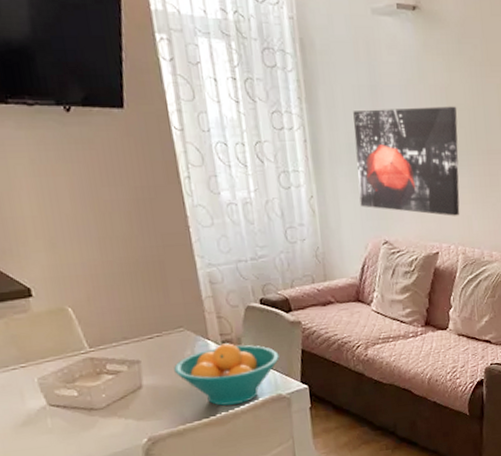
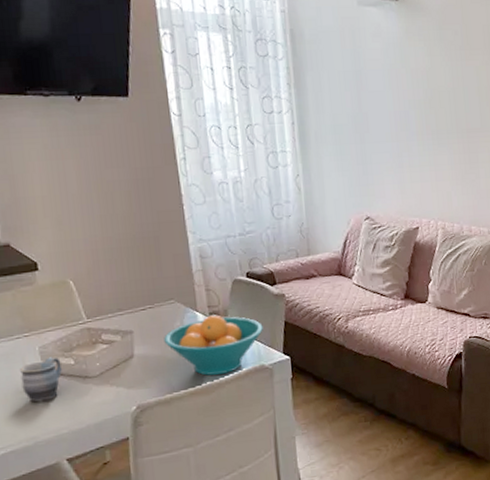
mug: none [18,388,65,437] -> present [20,356,62,403]
wall art: present [353,106,460,216] -> none [338,88,440,193]

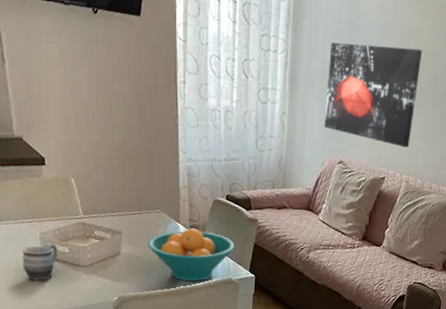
wall art: none [338,88,440,193] -> present [324,42,423,148]

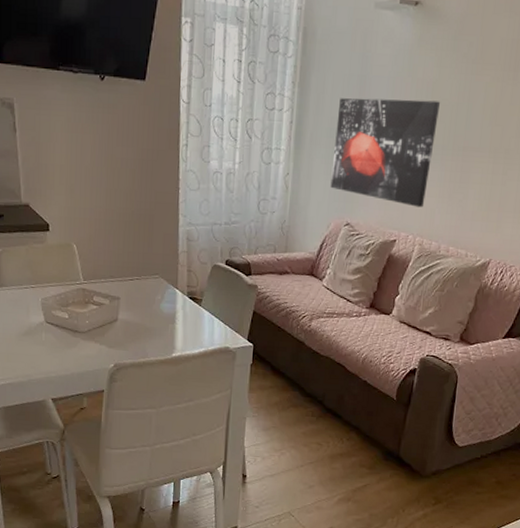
mug: present [22,243,58,281] -> none [24,309,58,347]
fruit bowl: present [148,228,235,282] -> none [145,294,233,350]

